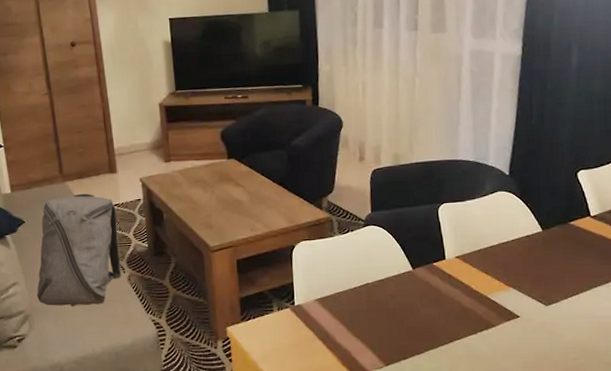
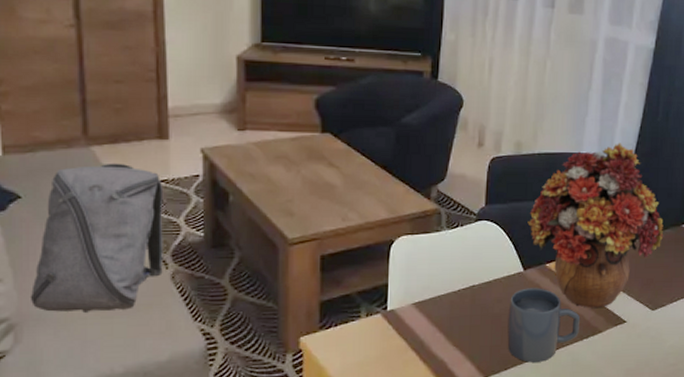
mug: none [402,285,473,353] -> present [507,288,581,363]
flower arrangement: none [412,147,550,304] -> present [527,143,663,309]

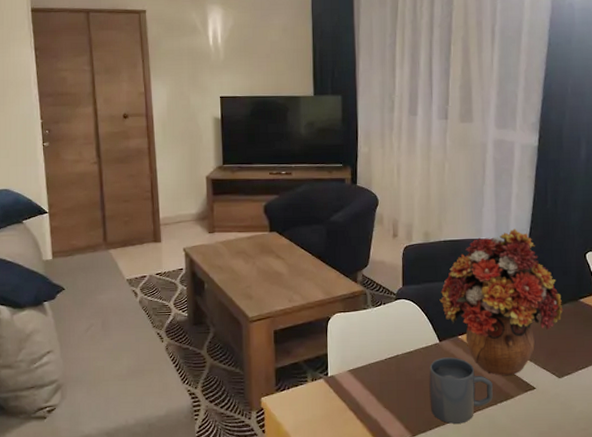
backpack: present [30,163,164,312] -> none [71,261,160,376]

